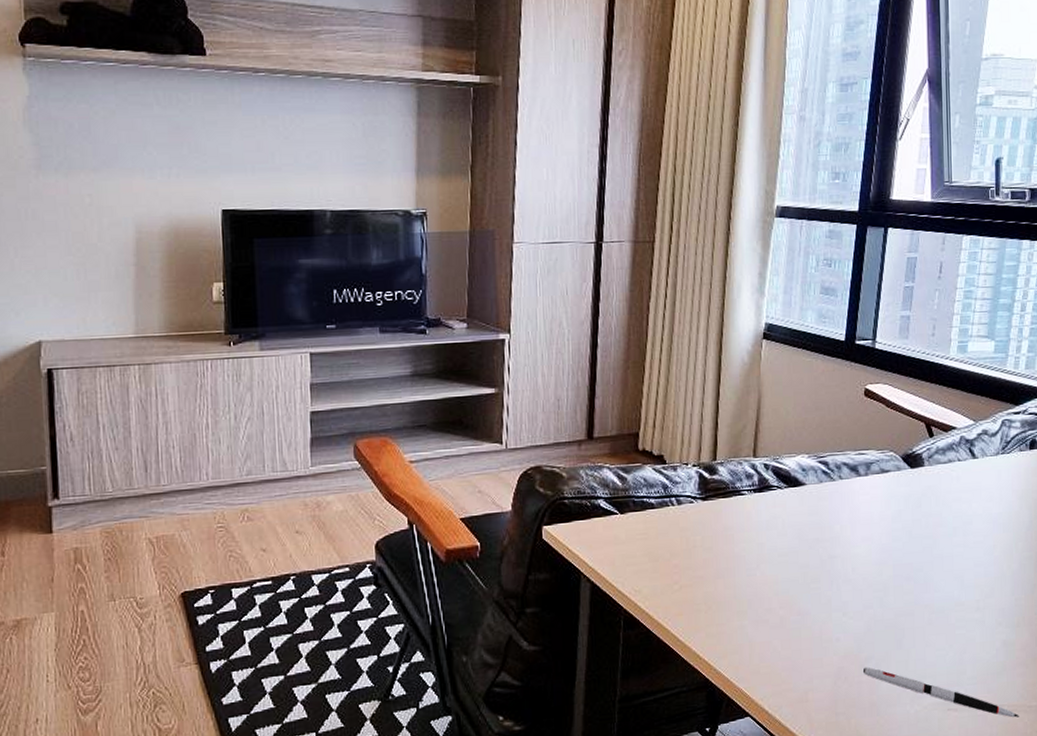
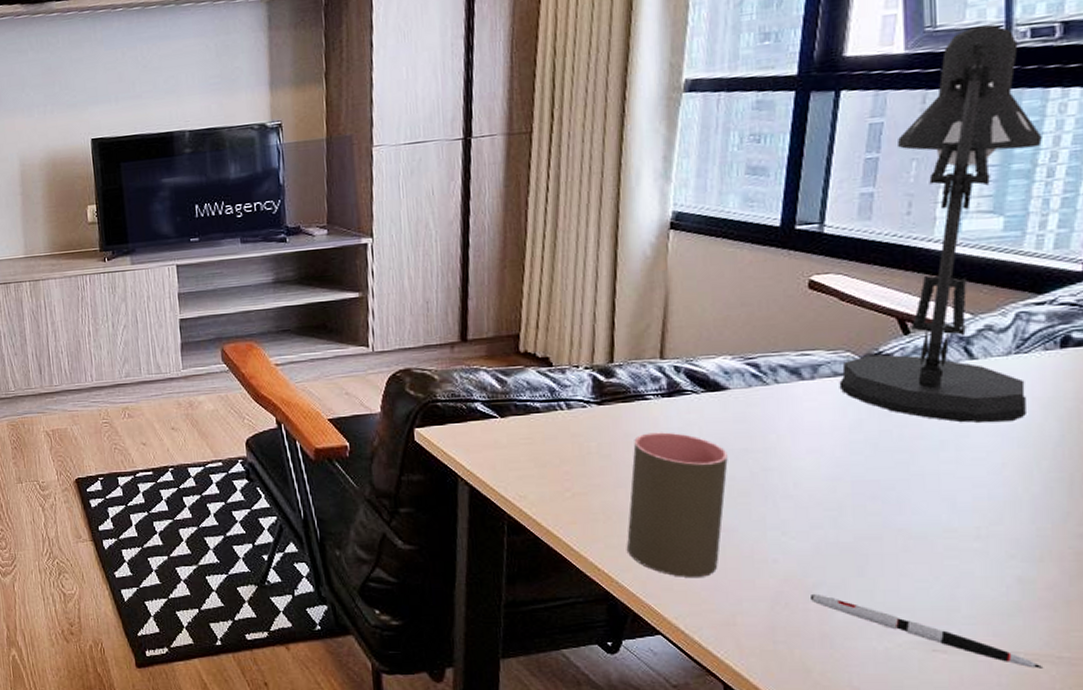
cup: none [724,525,804,660] -> present [627,432,728,577]
desk lamp: none [885,185,1018,512] -> present [839,24,1042,423]

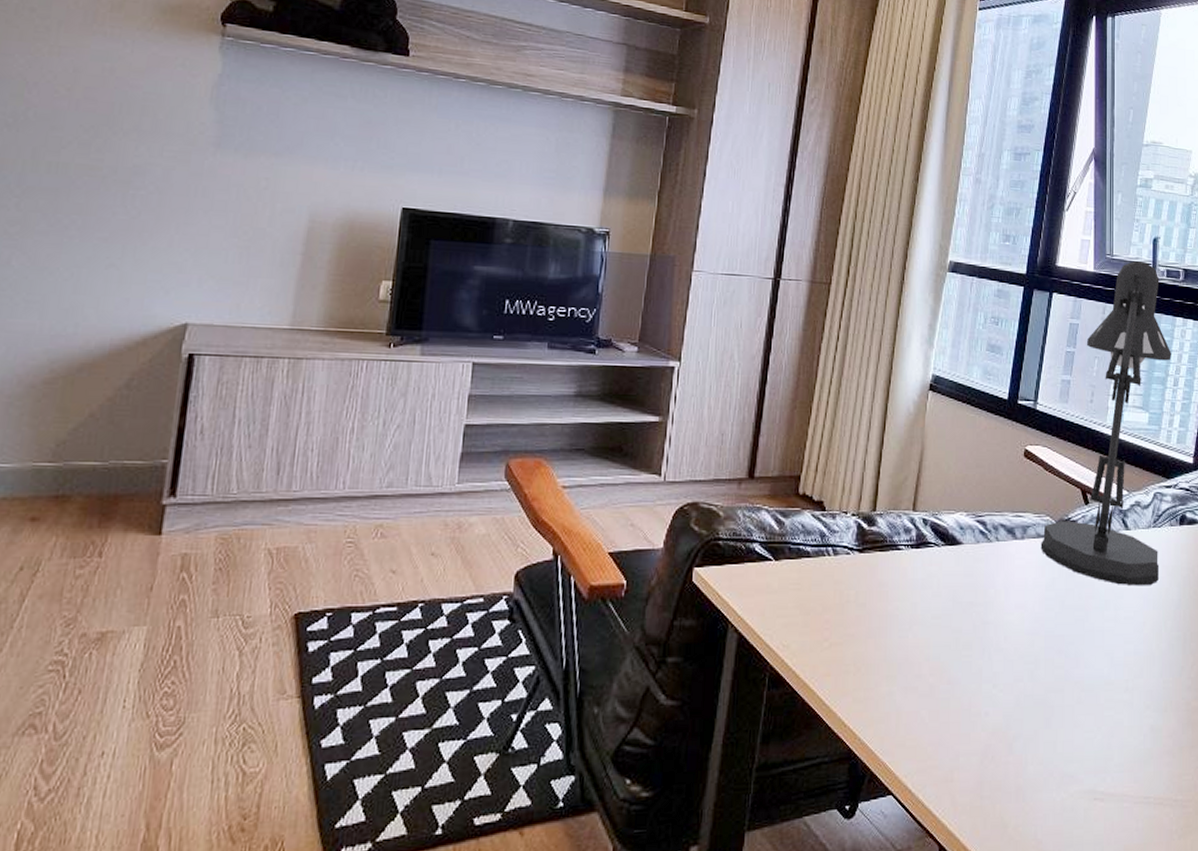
cup: present [627,432,728,577] -> none [871,583,957,732]
pen: present [809,593,1044,669] -> none [1010,746,1166,812]

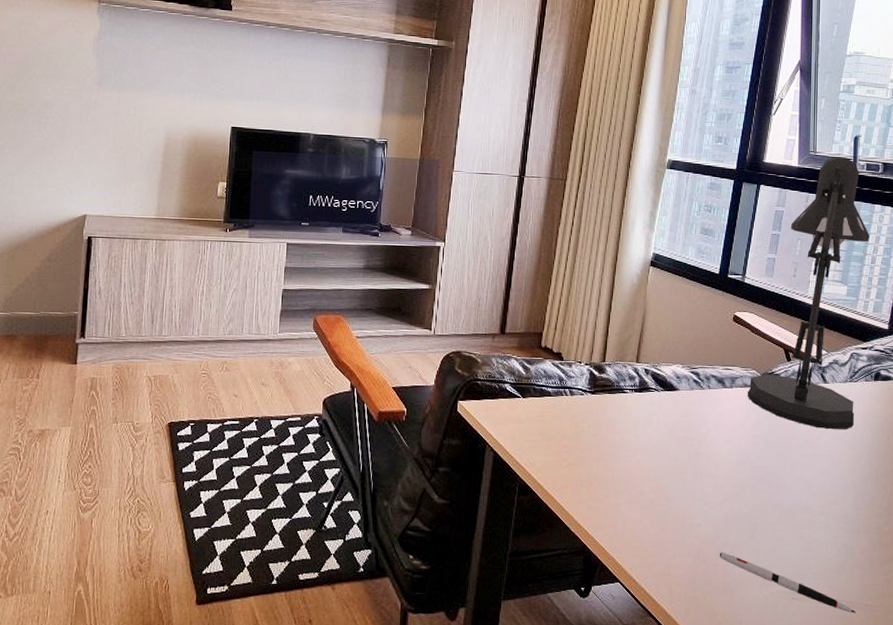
pen: none [1010,746,1166,812] -> present [719,552,856,613]

